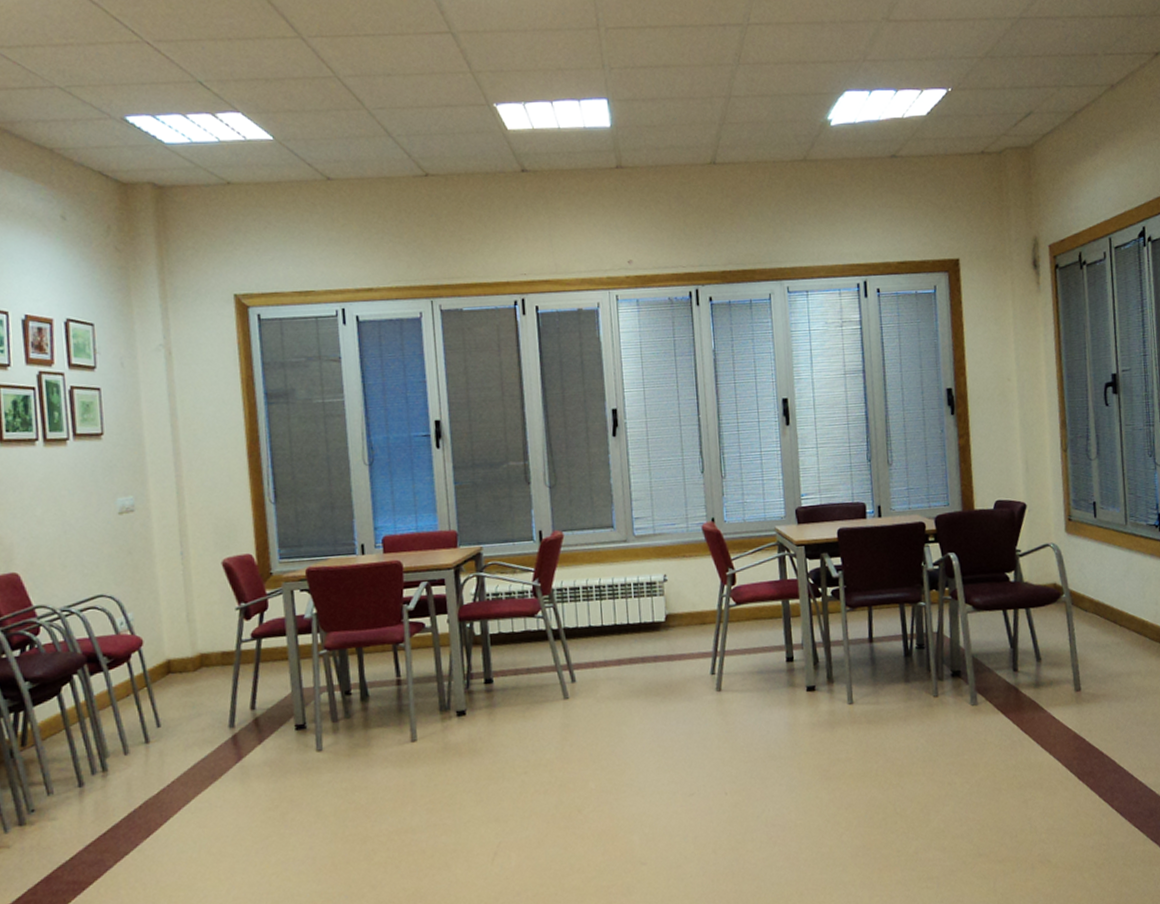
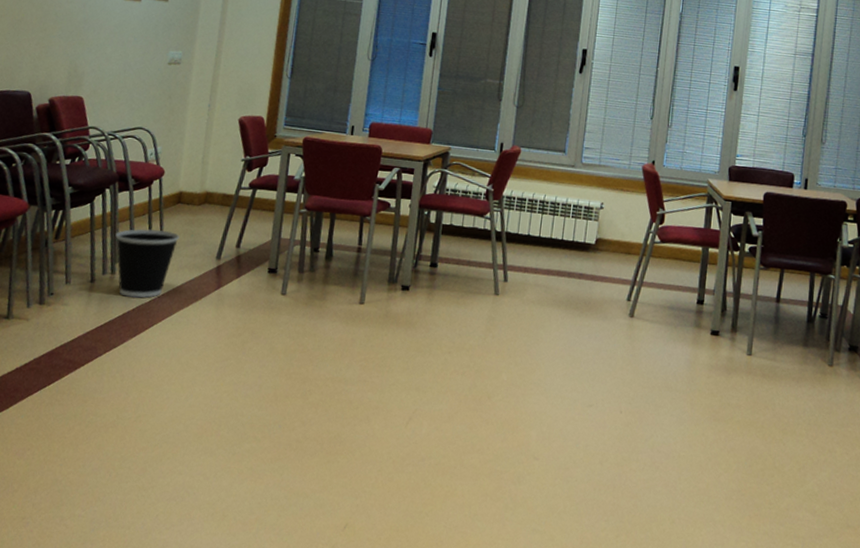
wastebasket: none [97,708,179,794] -> present [115,229,180,298]

